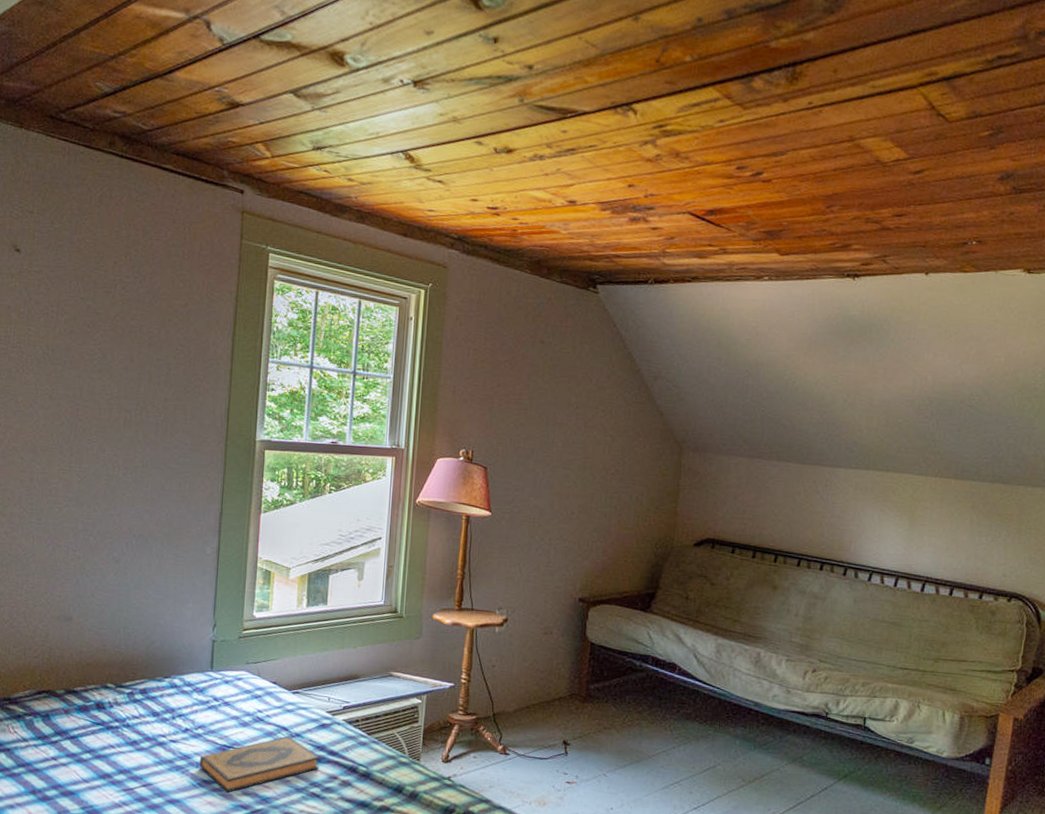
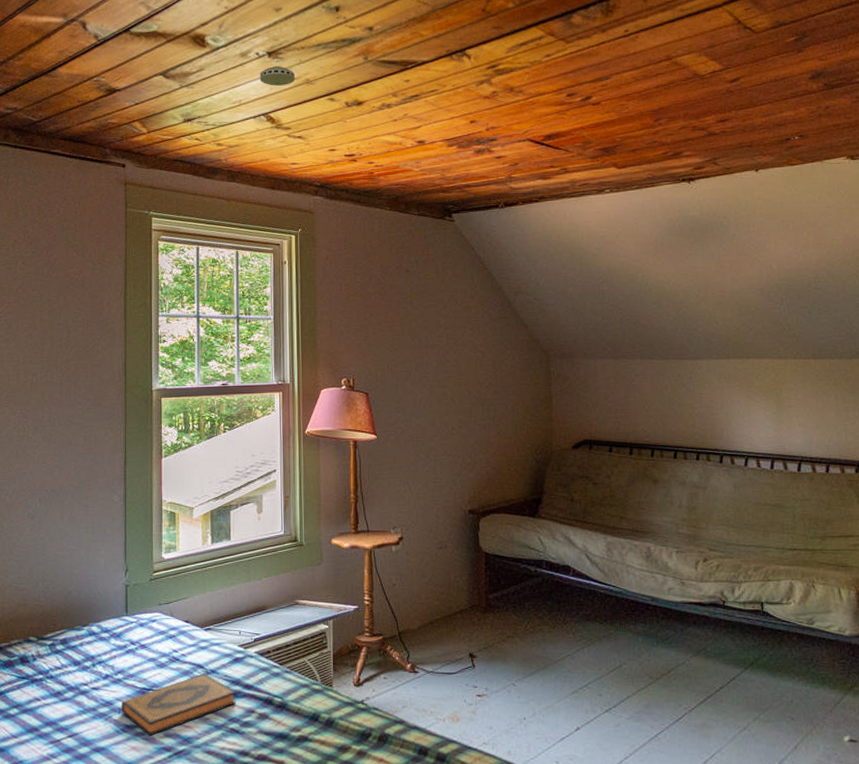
smoke detector: none [401,97,442,121] -> present [260,65,296,86]

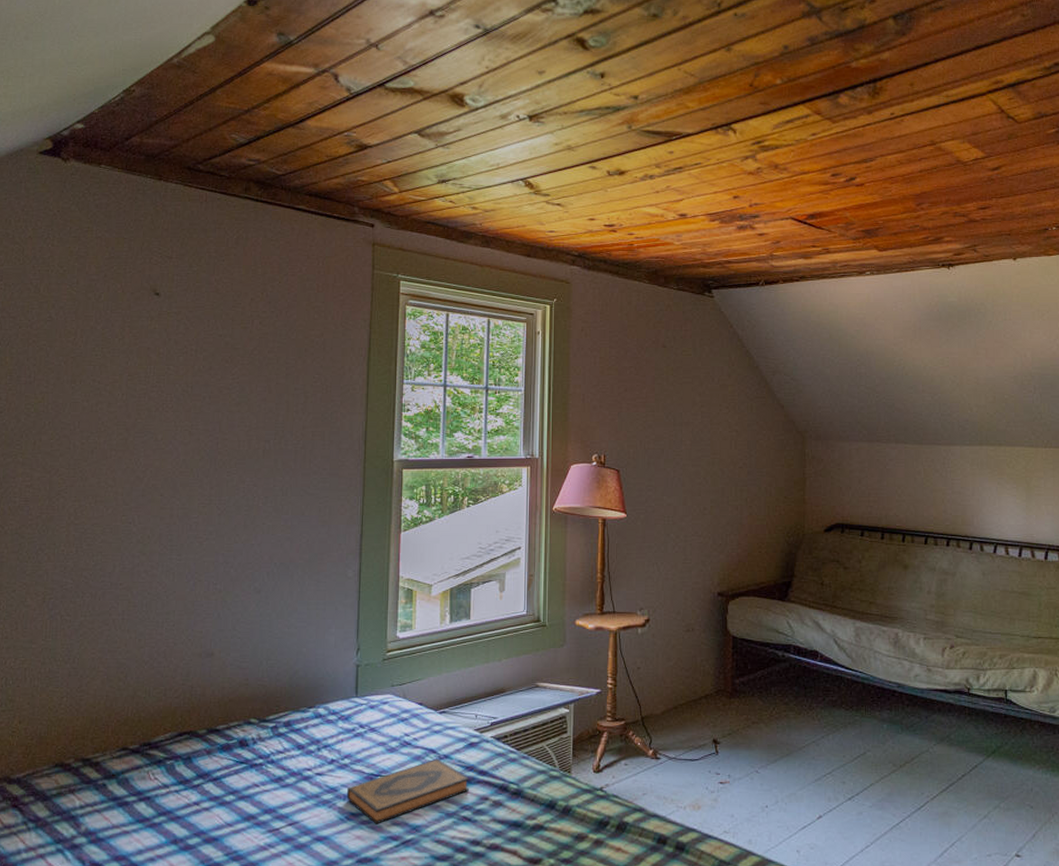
smoke detector: present [260,65,296,86] -> none [519,129,557,151]

